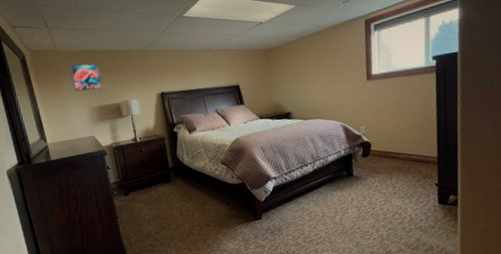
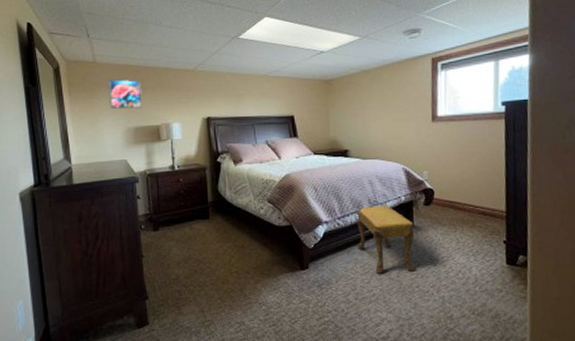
footstool: none [301,159,355,220] -> present [357,205,415,274]

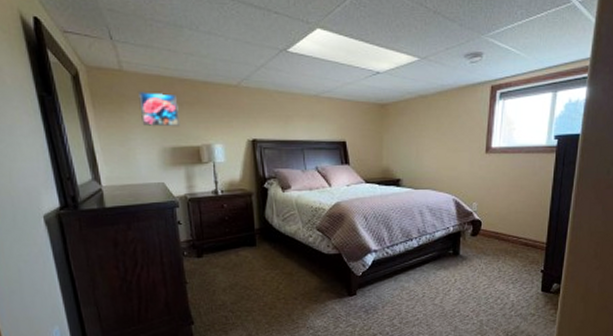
footstool: present [357,205,415,274] -> none [404,235,460,300]

